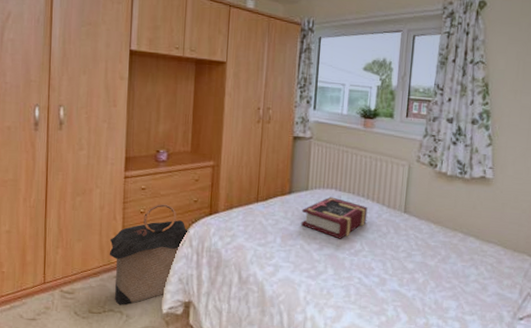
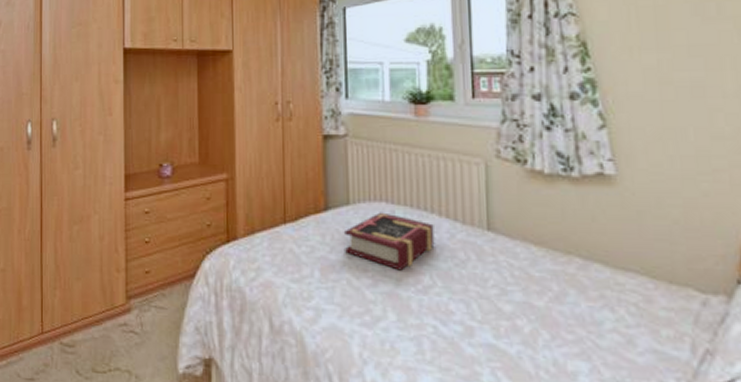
laundry hamper: present [109,204,190,305] -> none [112,230,204,363]

